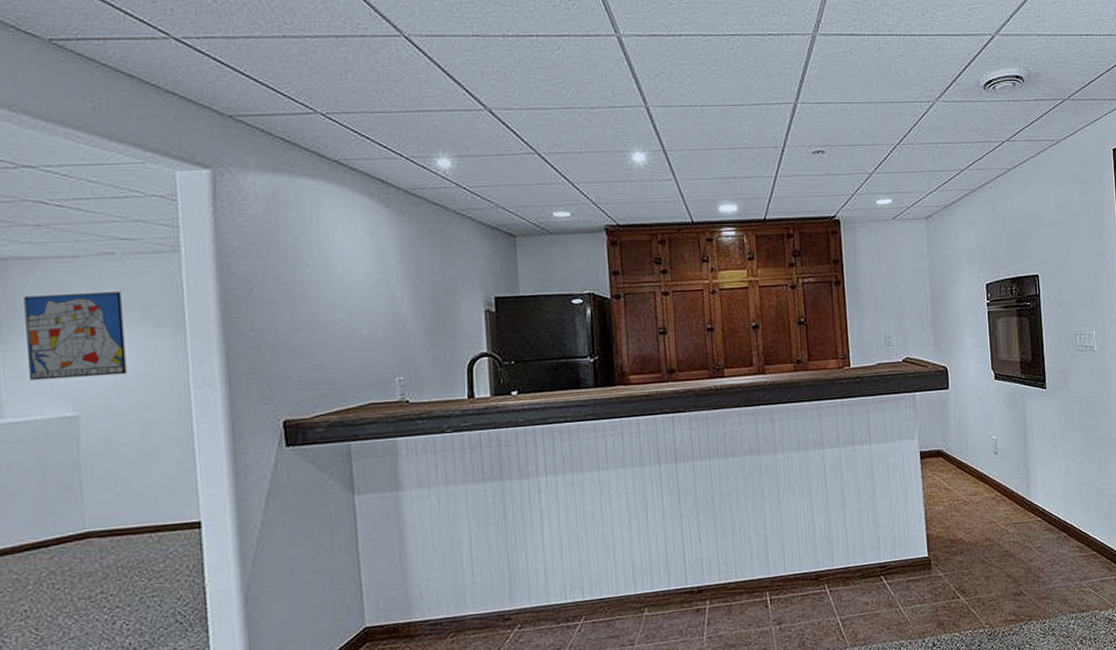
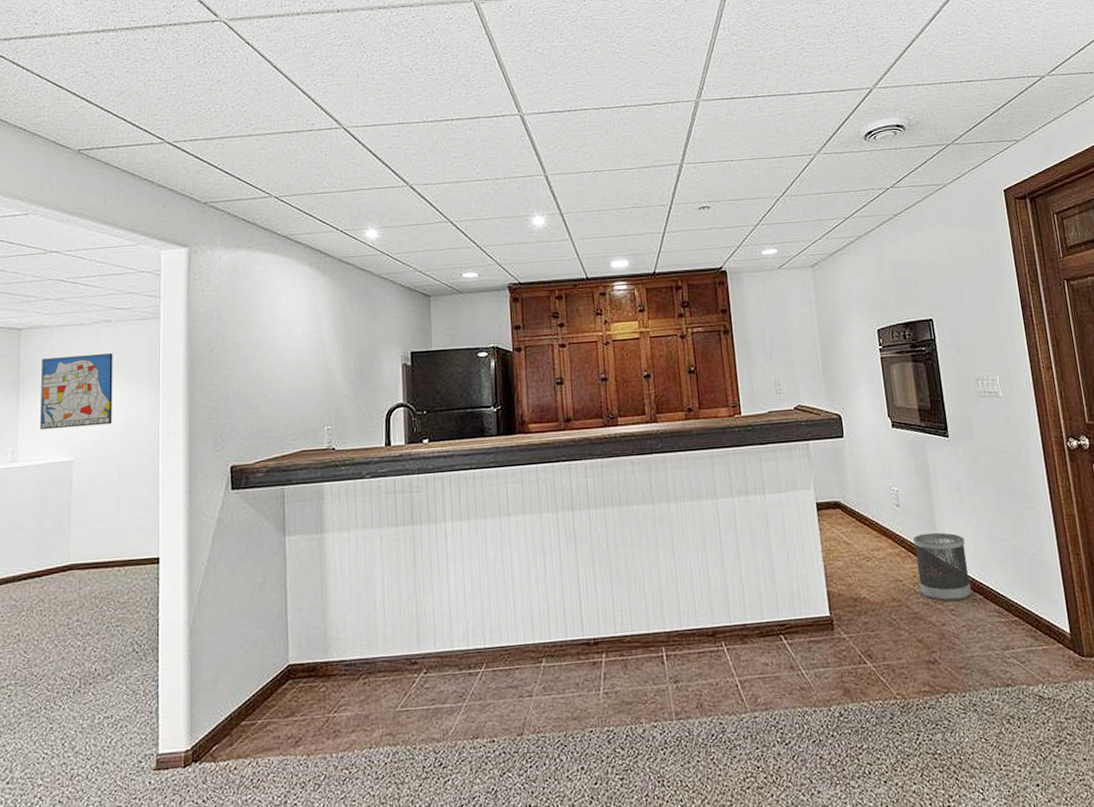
wastebasket: none [1008,477,1057,540] -> present [913,532,972,601]

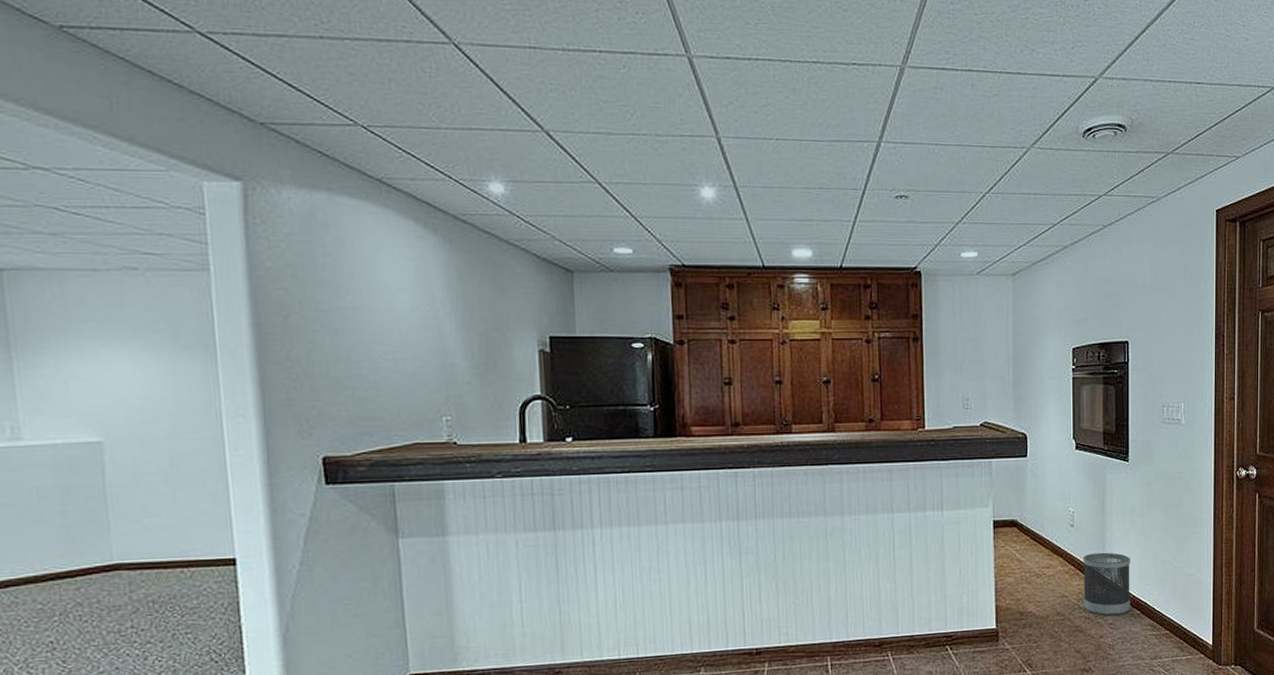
wall art: present [40,353,113,430] -> none [40,311,154,402]

